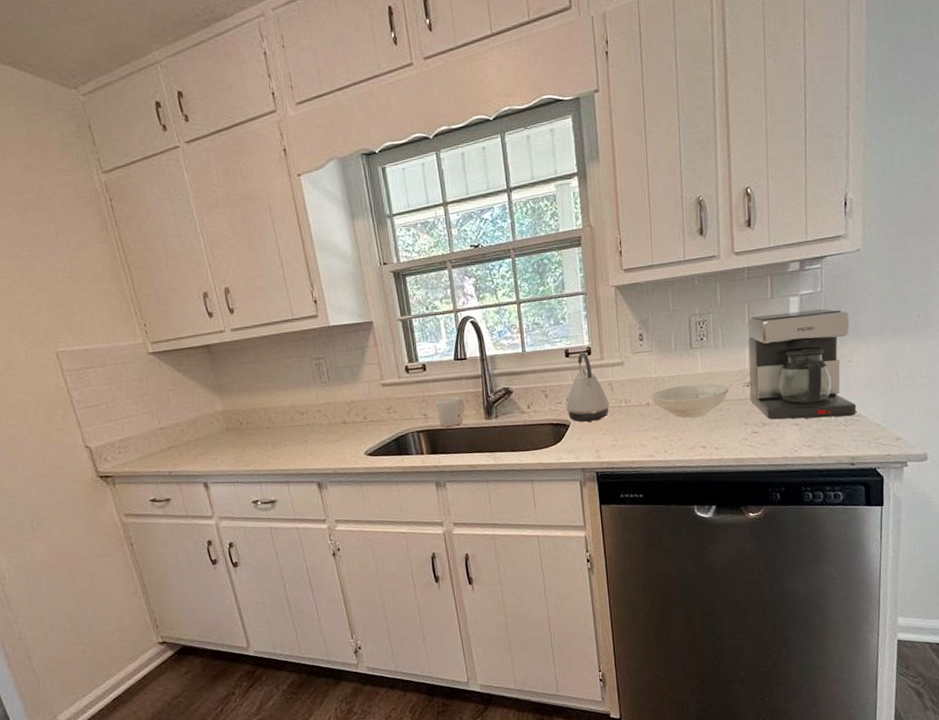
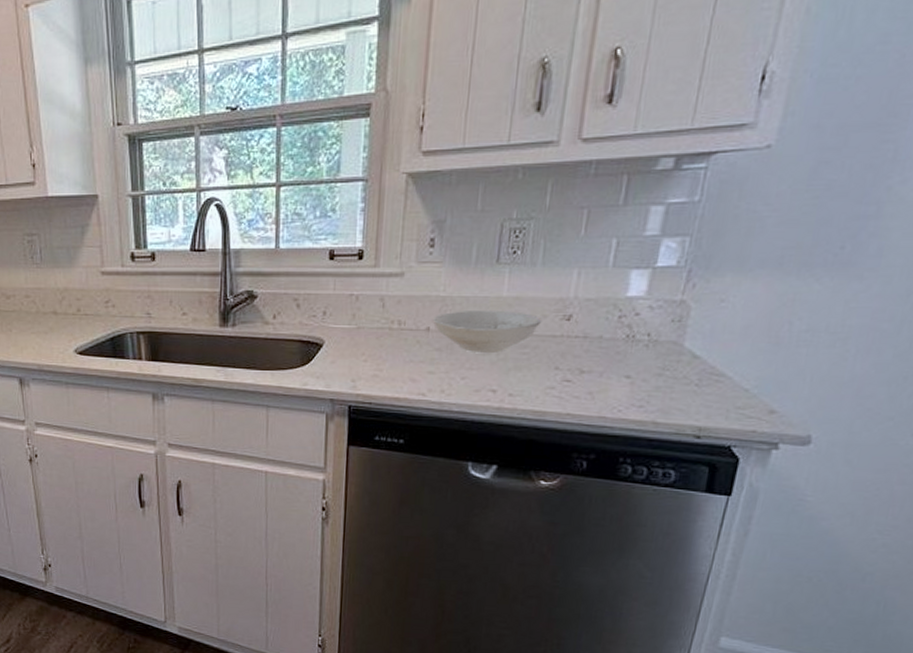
mug: present [436,396,465,427] -> none [163,295,196,330]
kettle: present [566,351,610,422] -> none [322,254,378,343]
coffee maker: present [747,309,857,420] -> none [568,226,735,375]

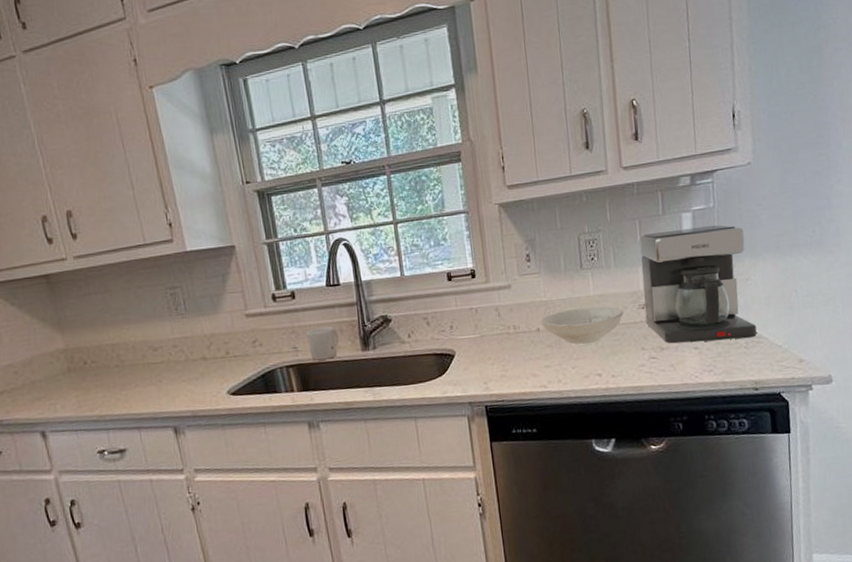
mug: none [163,295,196,330] -> present [307,326,339,361]
coffee maker: none [568,226,735,375] -> present [639,225,757,344]

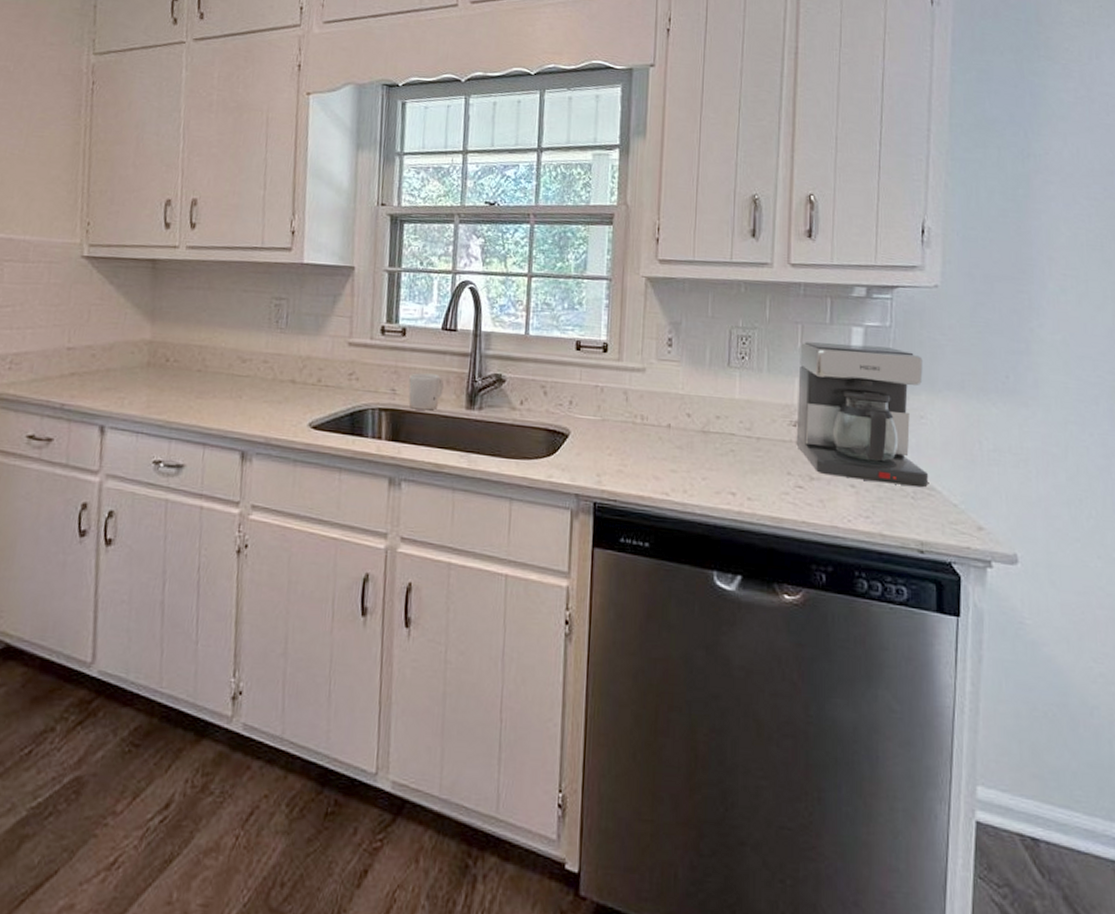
bowl: present [540,306,625,345] -> none [672,410,772,455]

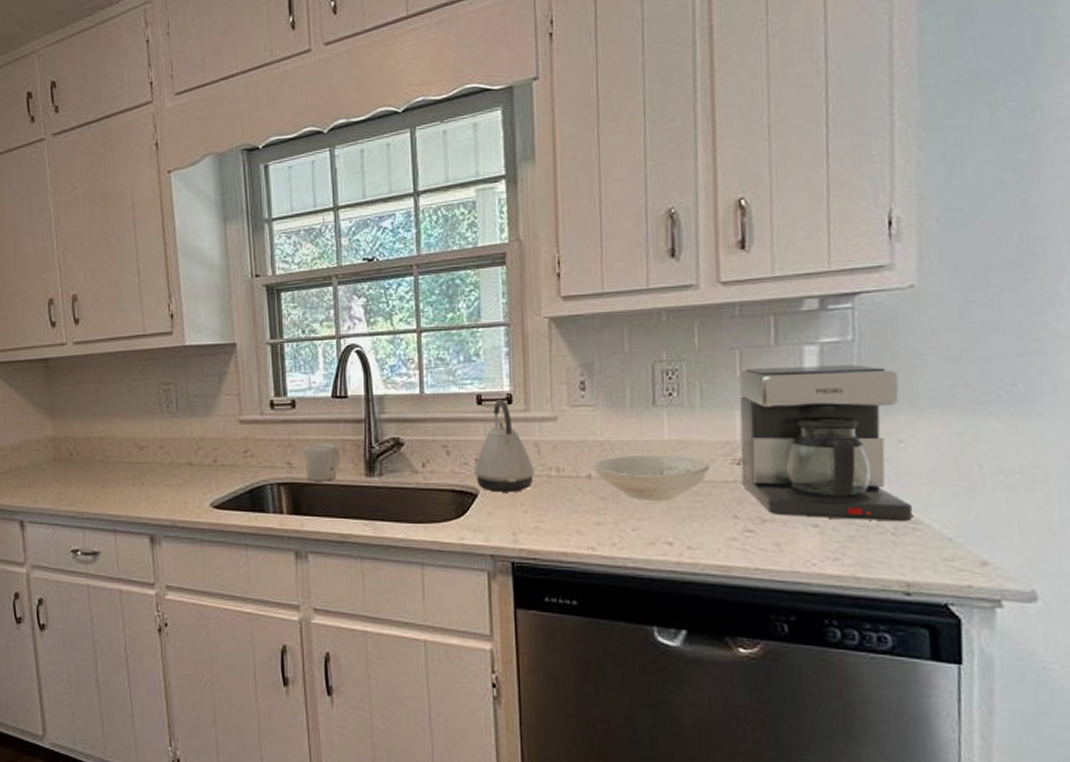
kettle: none [568,346,622,436] -> present [474,398,535,492]
bowl: none [672,410,772,455] -> present [592,456,711,502]

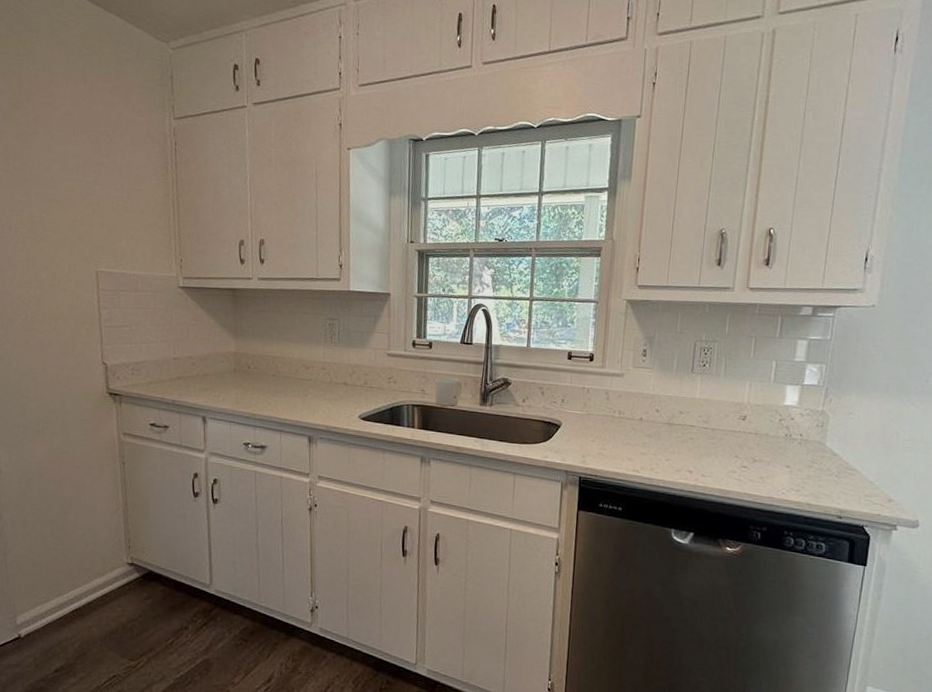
kettle: present [474,398,535,492] -> none [560,356,604,426]
bowl: present [592,456,711,502] -> none [644,406,725,442]
coffee maker: present [739,365,914,522] -> none [744,352,856,469]

